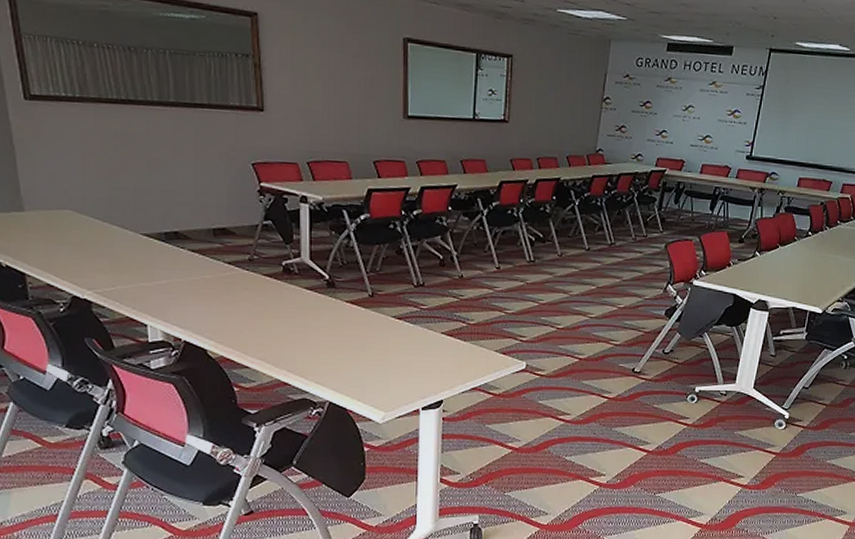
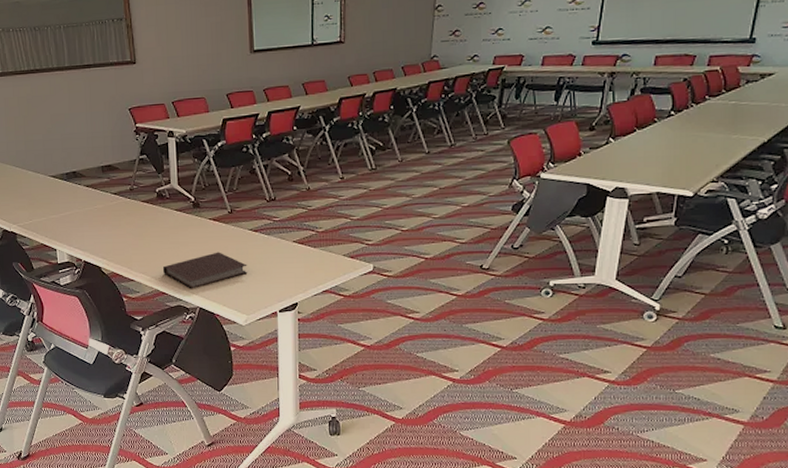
notebook: none [285,339,388,381] -> present [162,252,248,289]

